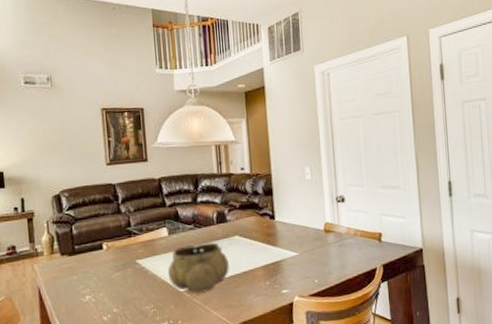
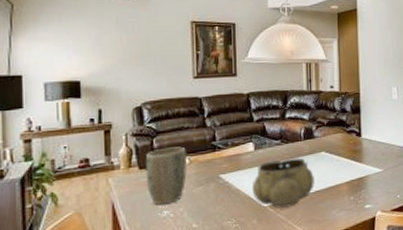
plant pot: none [66,233,105,291] -> present [145,146,188,205]

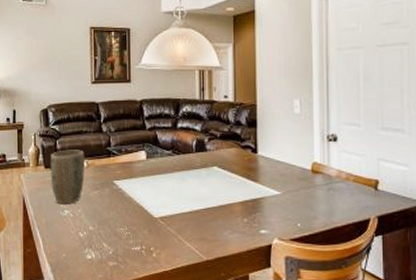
decorative bowl: present [252,158,316,209] -> none [143,171,207,222]

